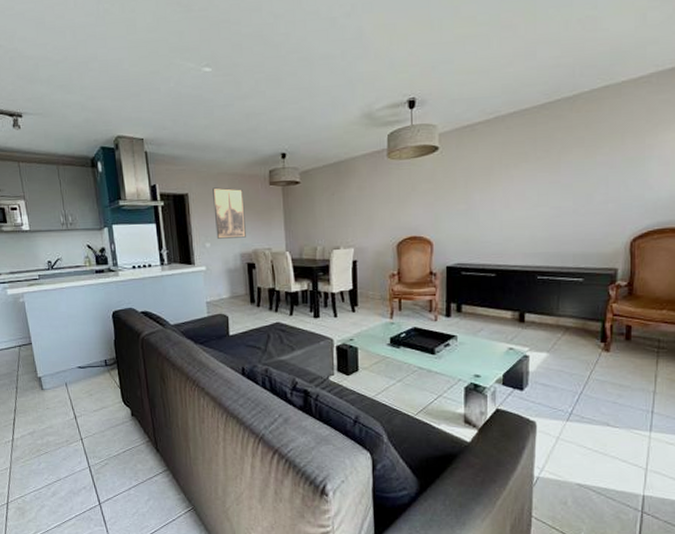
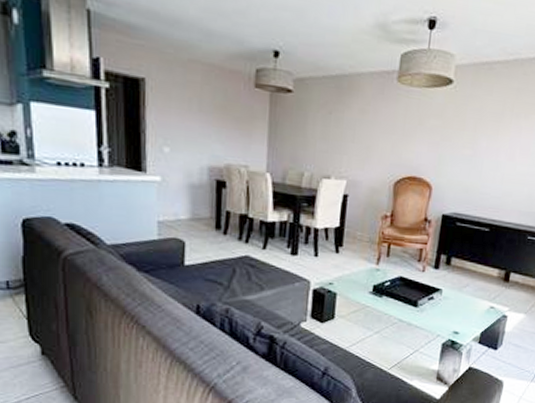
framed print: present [213,187,246,239] -> none [179,77,220,148]

